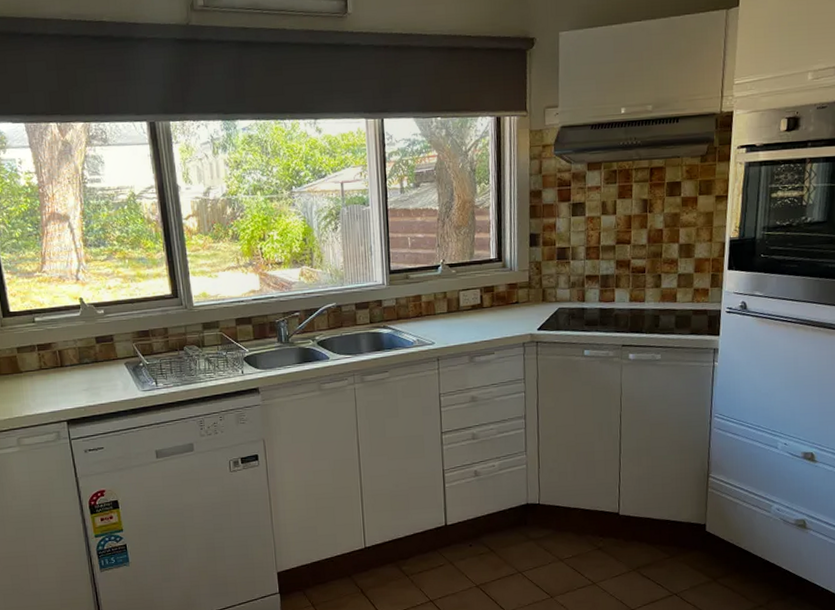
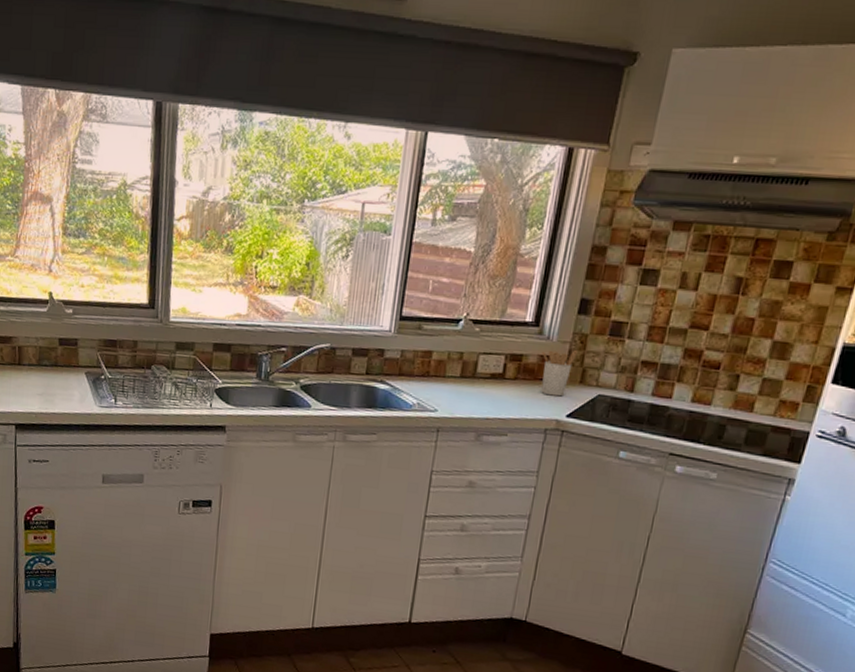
utensil holder: none [508,275,536,316] -> present [541,349,578,397]

